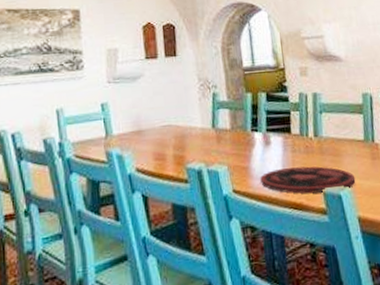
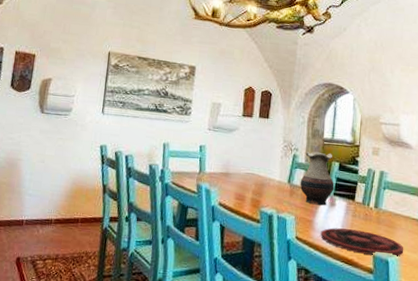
vase: none [225,83,266,148] -> present [299,151,335,206]

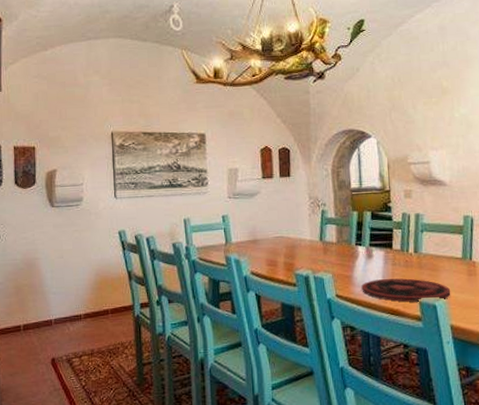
vase: present [299,151,335,206] -> none [332,203,369,259]

